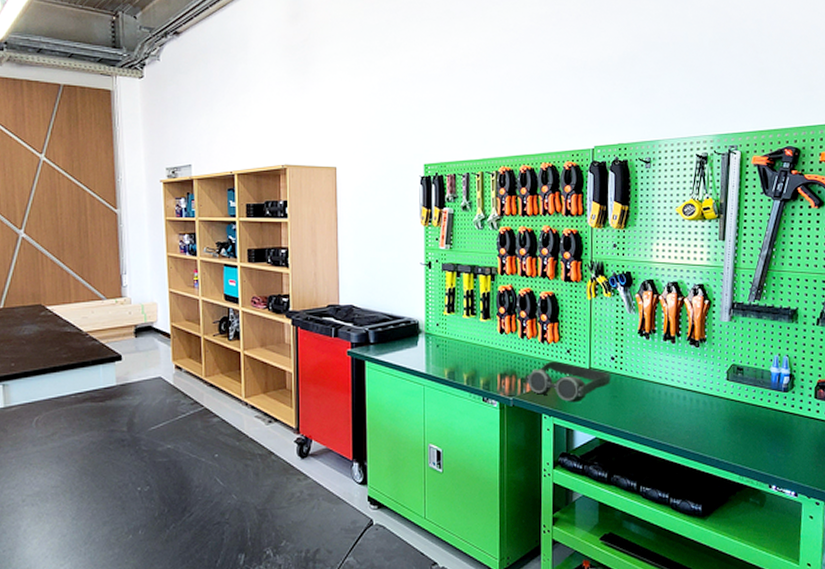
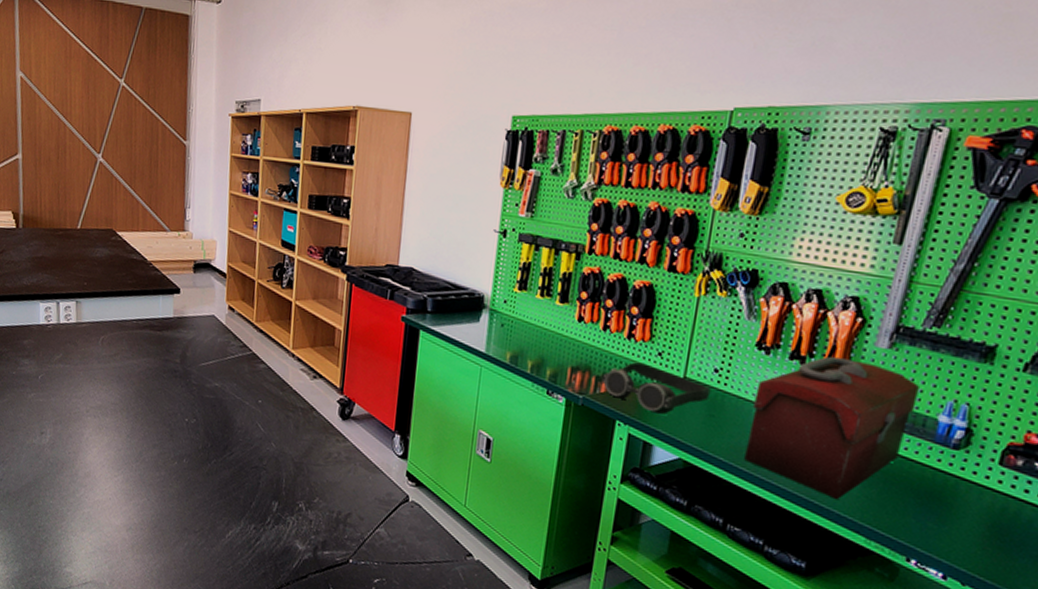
toolbox: none [643,334,755,449] -> present [744,356,921,500]

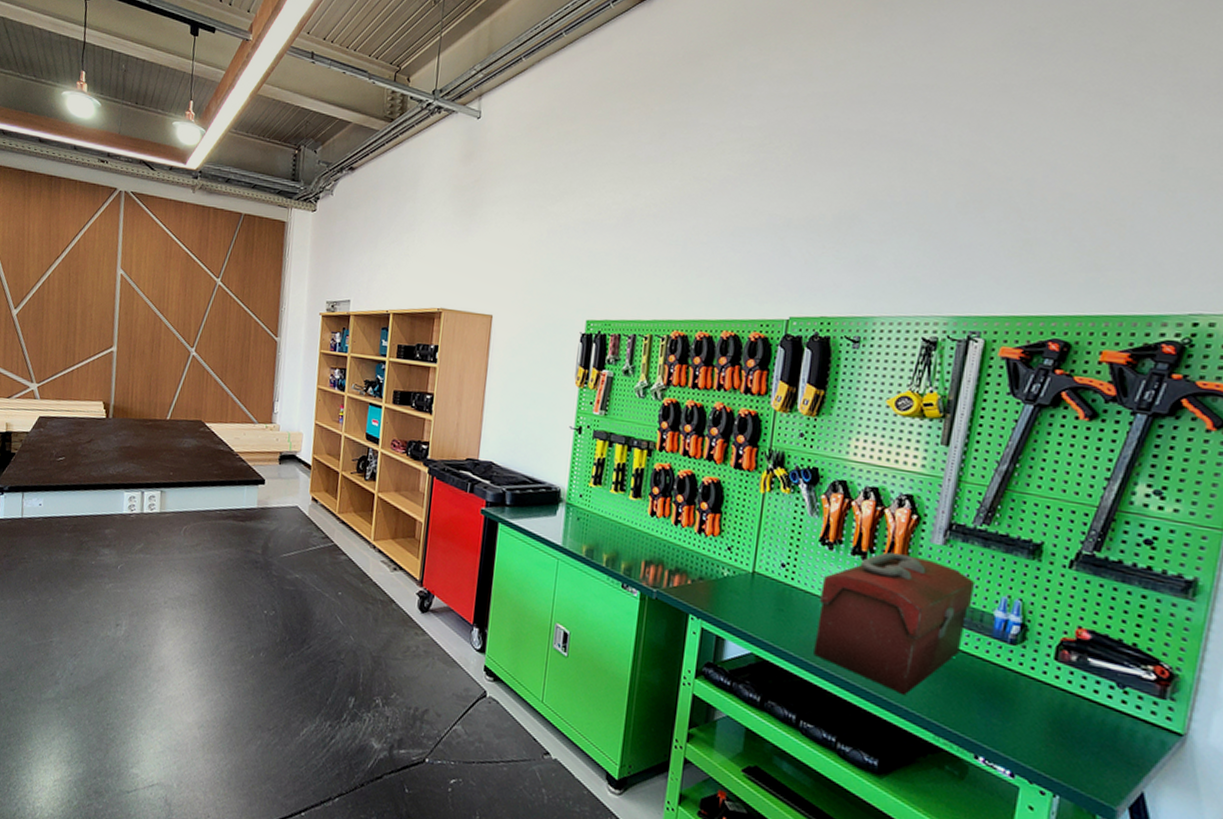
goggles: present [601,362,712,415] -> none [674,556,779,609]

